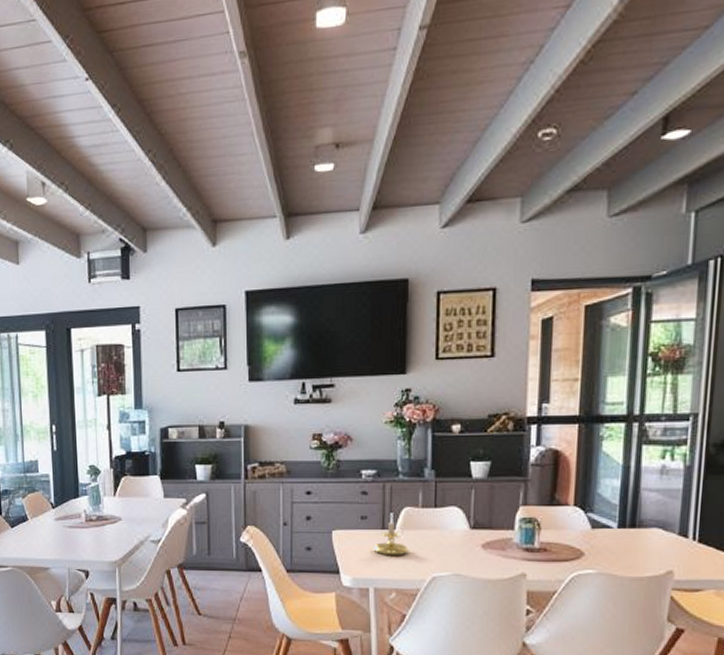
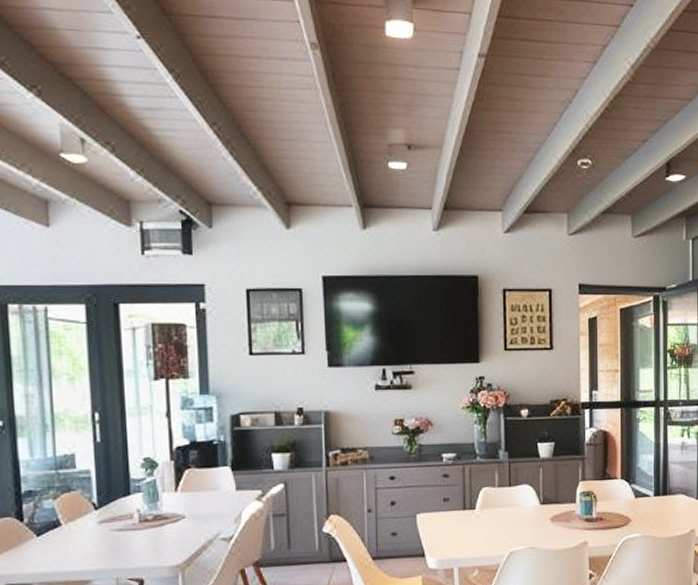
candle holder: present [373,513,409,556] -> none [456,493,489,536]

